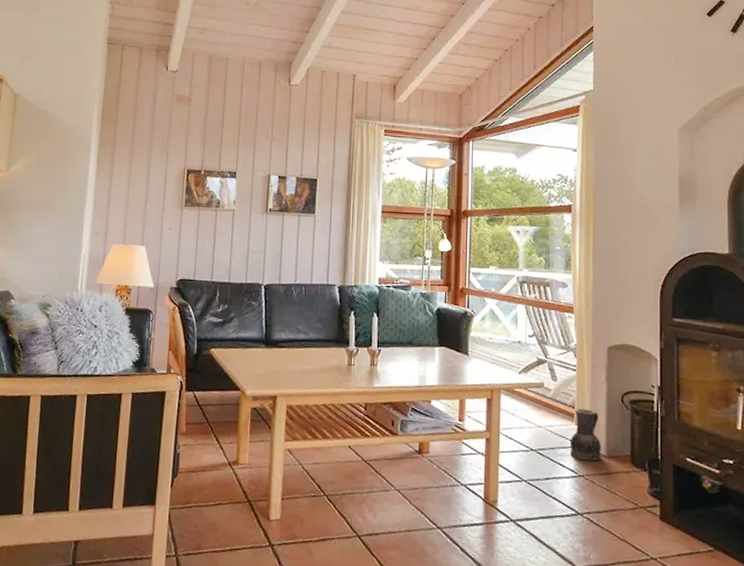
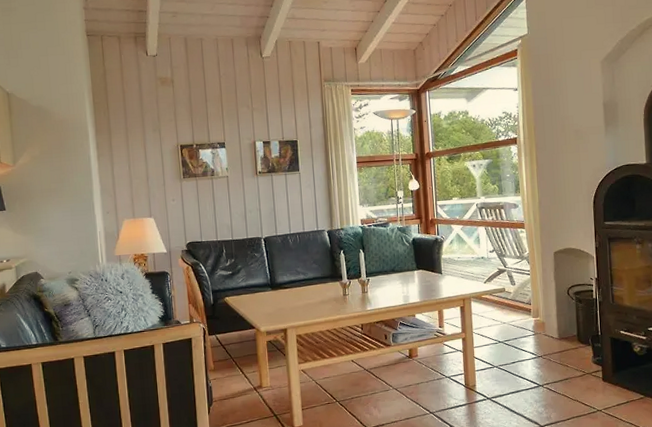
vase: present [569,408,601,461] -> none [529,304,554,345]

